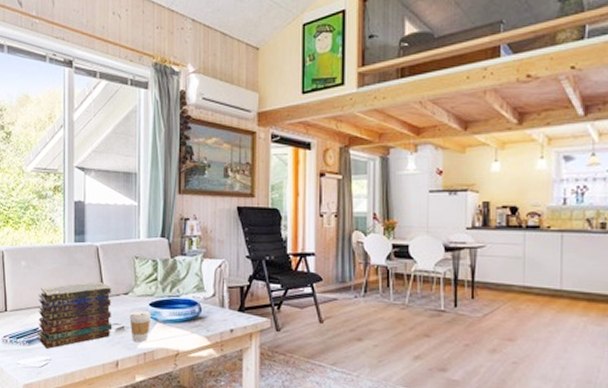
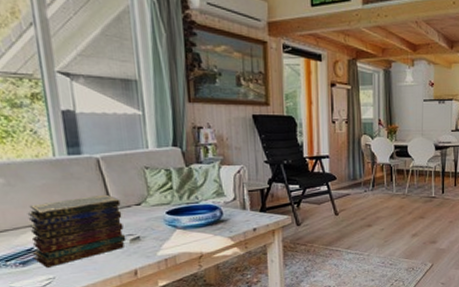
coffee cup: present [129,310,152,342] -> none [144,218,170,249]

